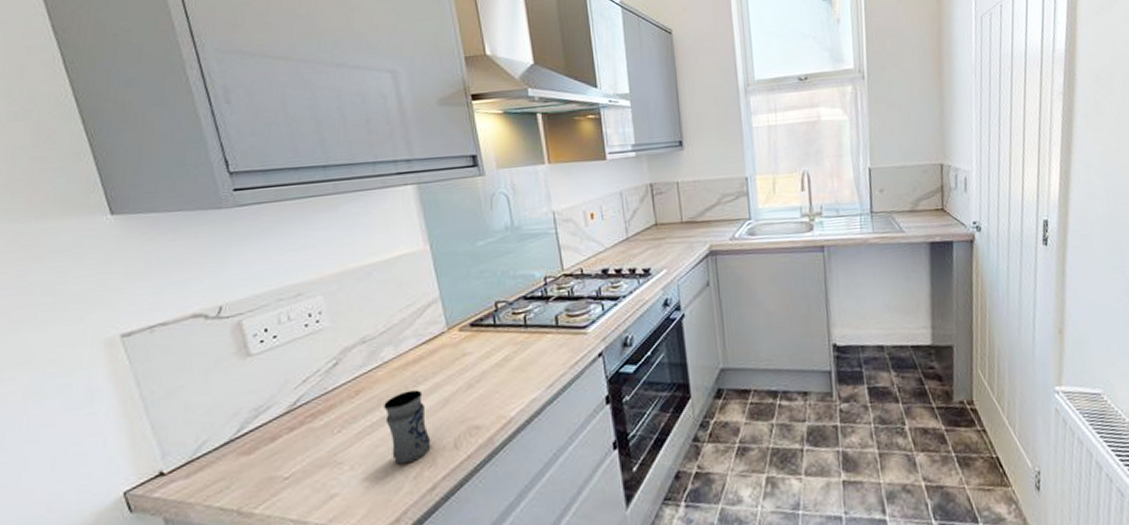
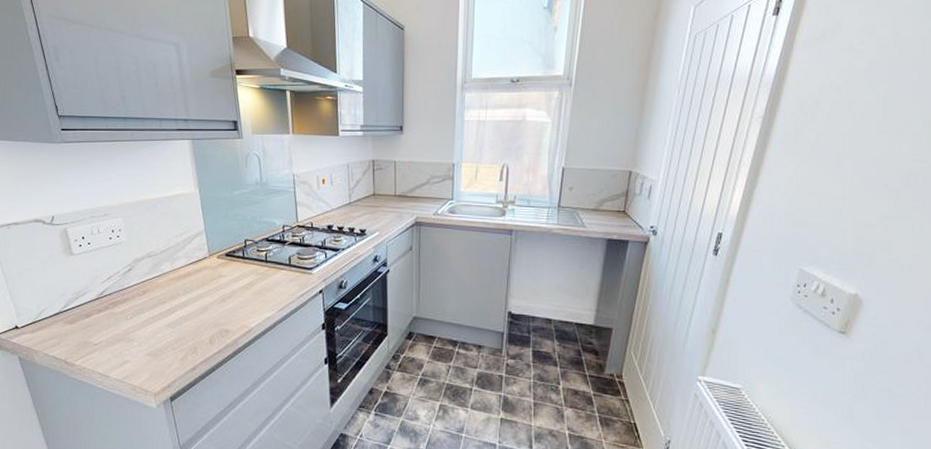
jar: present [384,390,431,465] -> none [162,297,194,348]

